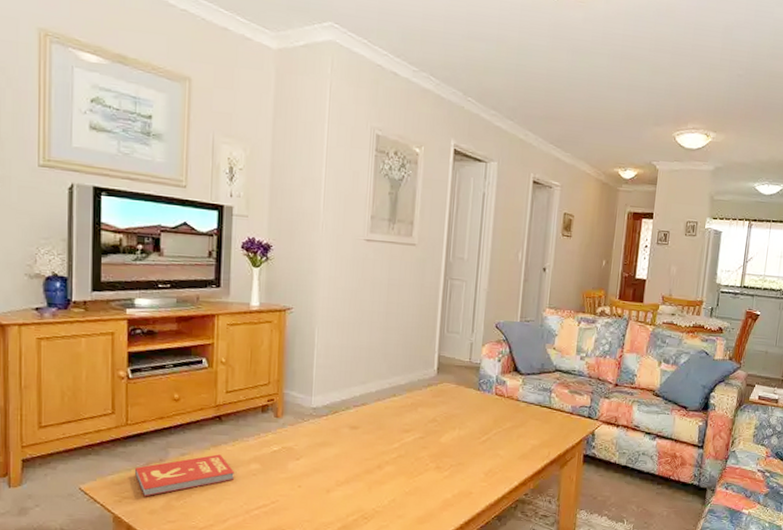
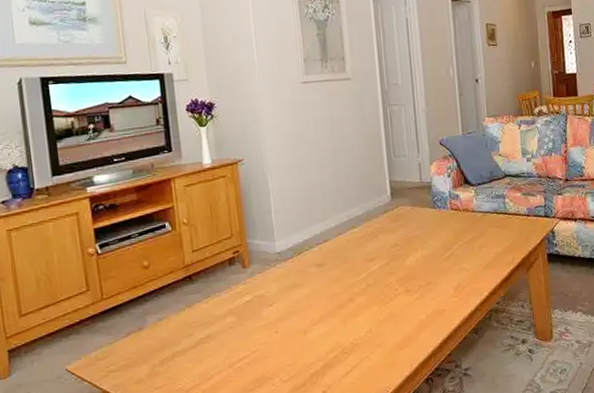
book: present [135,454,234,497] -> none [117,313,212,368]

